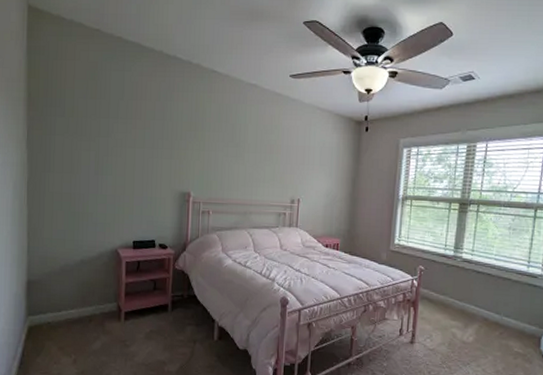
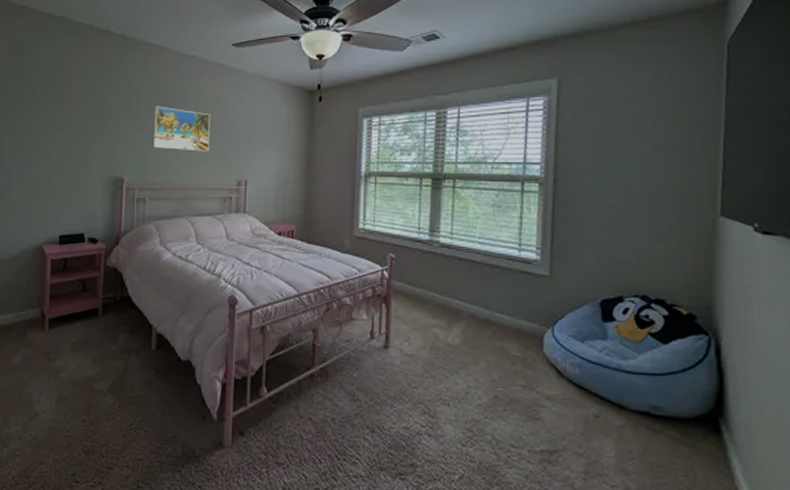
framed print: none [216,129,268,172] -> present [152,106,210,152]

